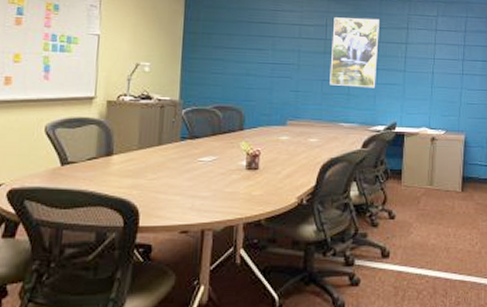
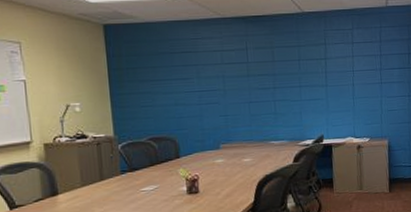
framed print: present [330,17,379,88] -> none [253,37,300,107]

